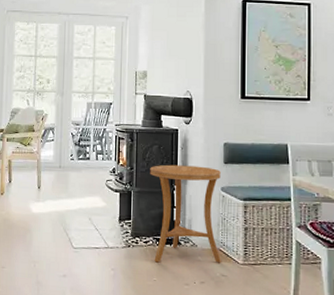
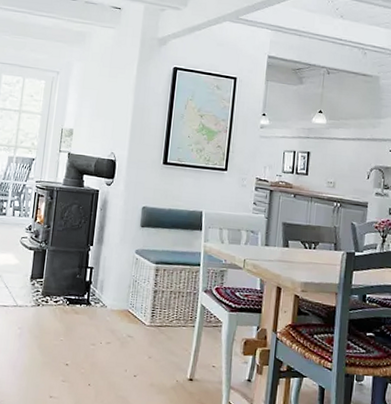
side table: present [150,164,221,263] -> none [63,225,137,325]

